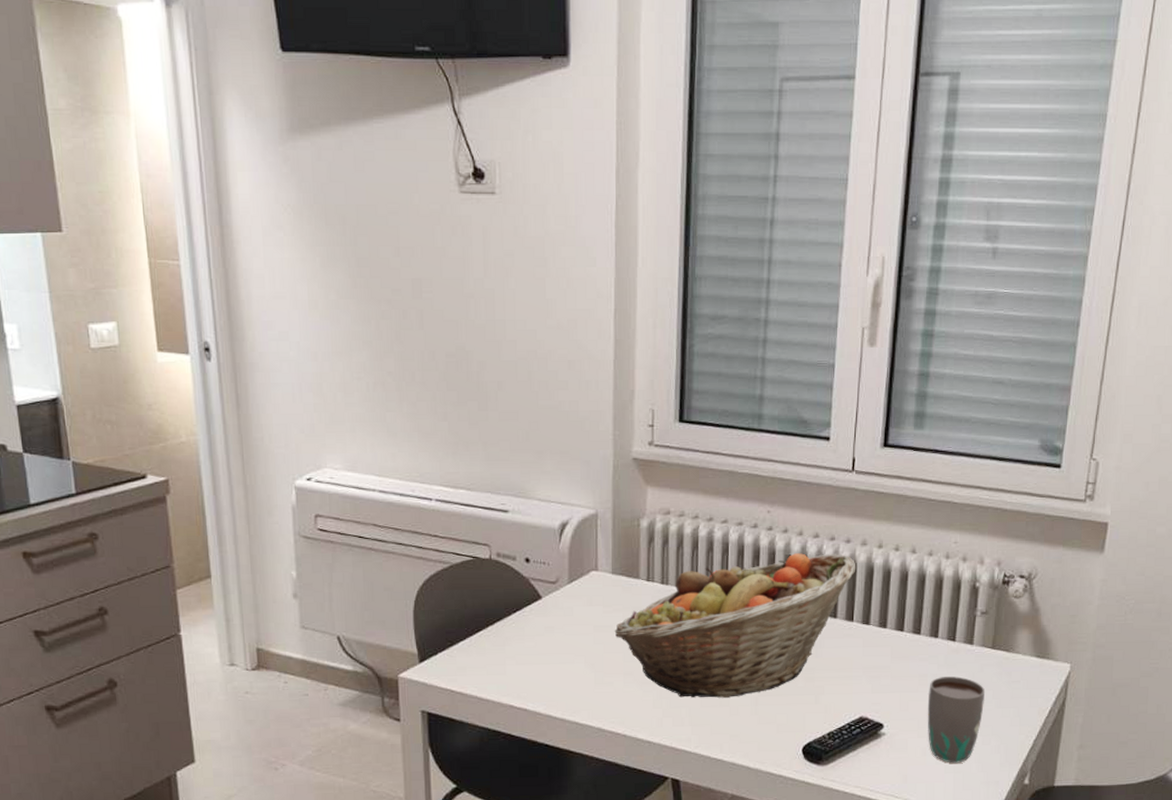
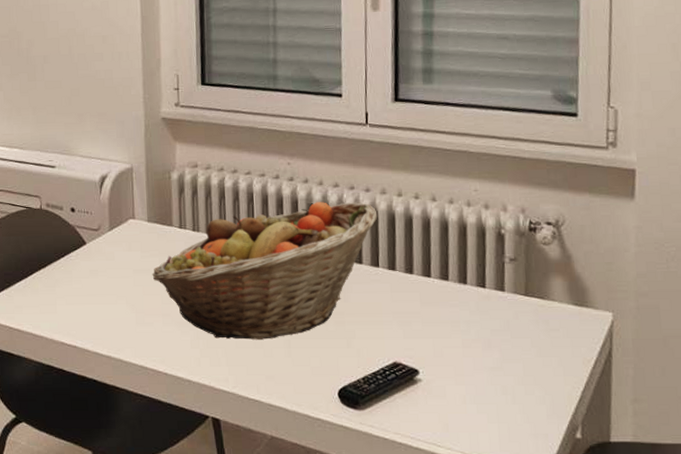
mug: present [927,676,985,763] -> none [462,323,523,413]

